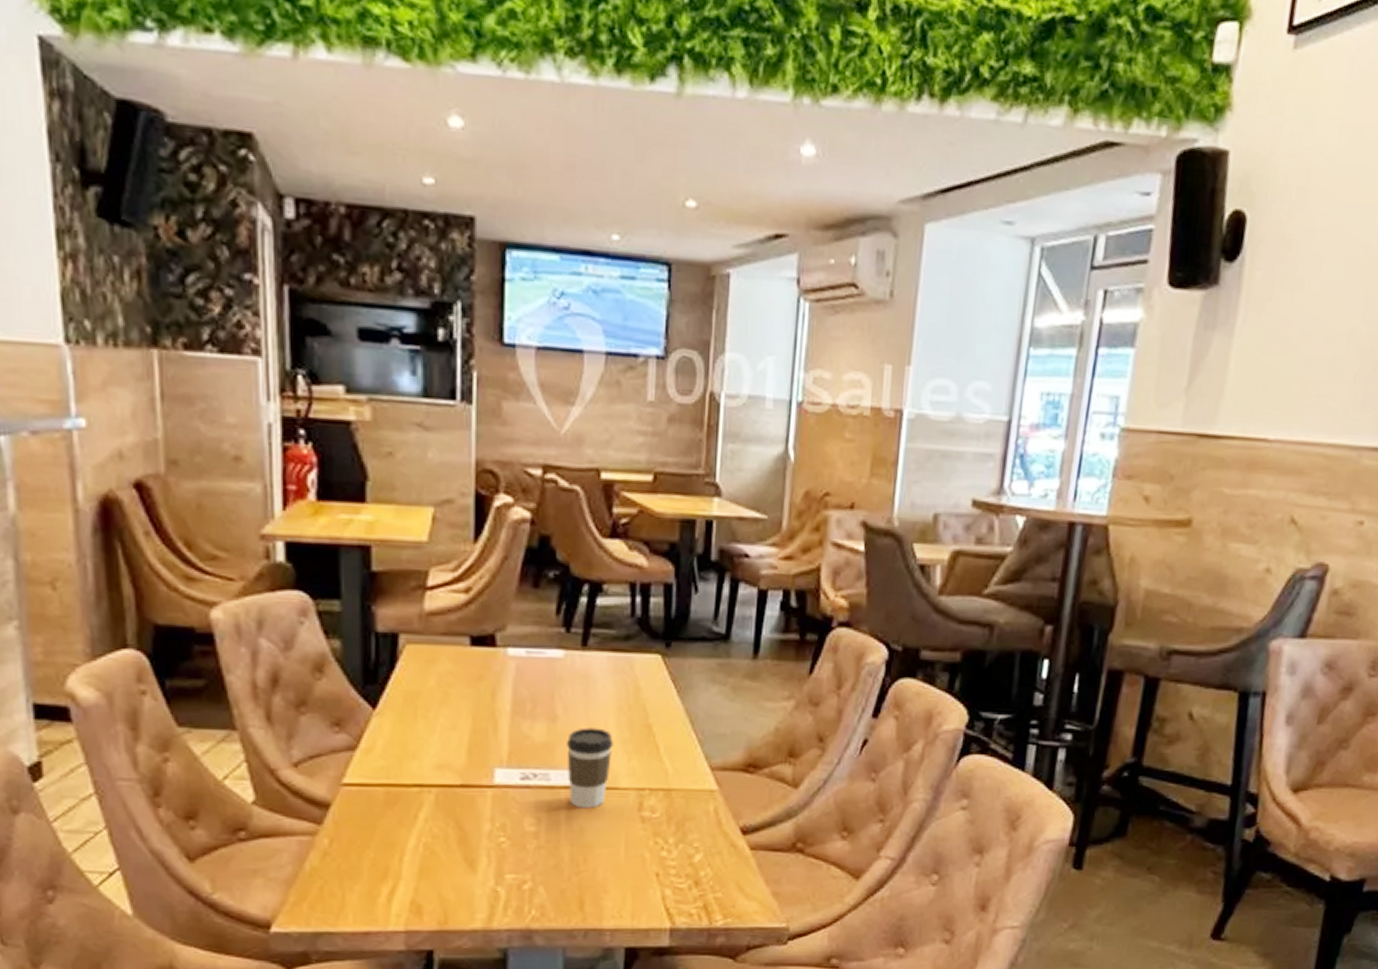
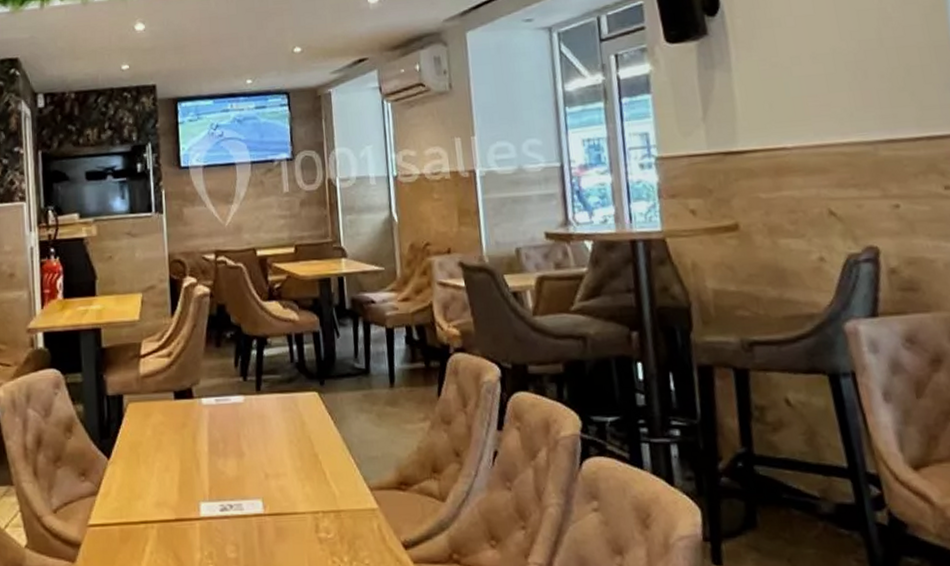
coffee cup: present [567,728,614,808] -> none [253,460,290,534]

